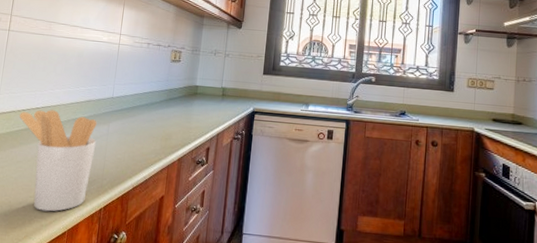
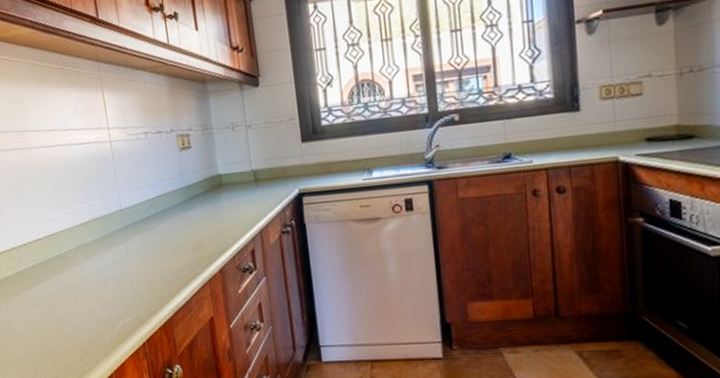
utensil holder: present [19,110,97,212] -> none [21,238,124,355]

